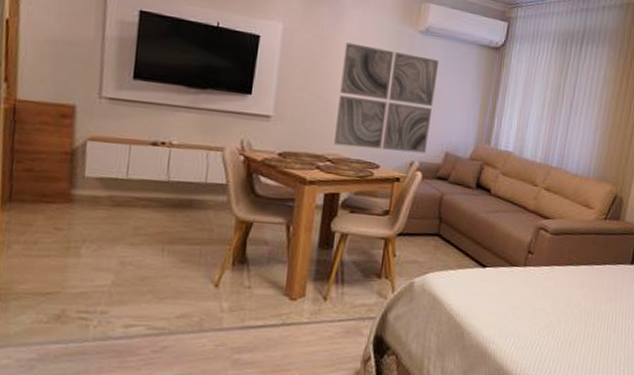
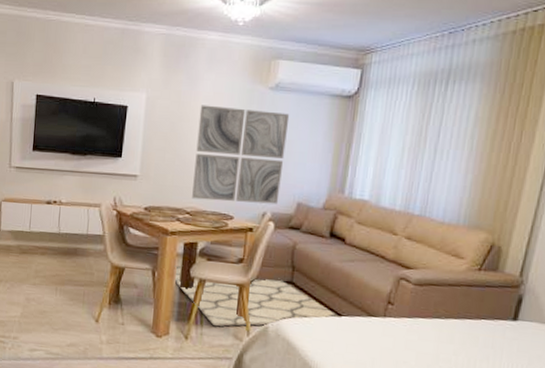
rug: none [312,219,484,285] -> present [174,266,340,327]

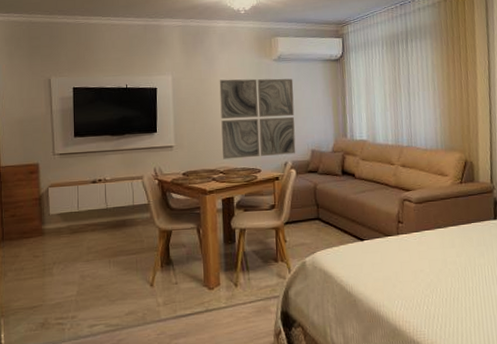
rug: present [174,266,340,327] -> none [216,216,363,270]

